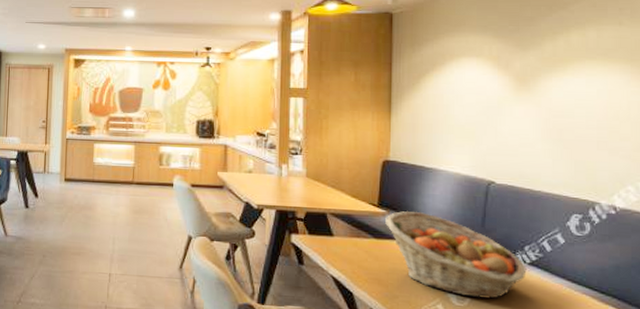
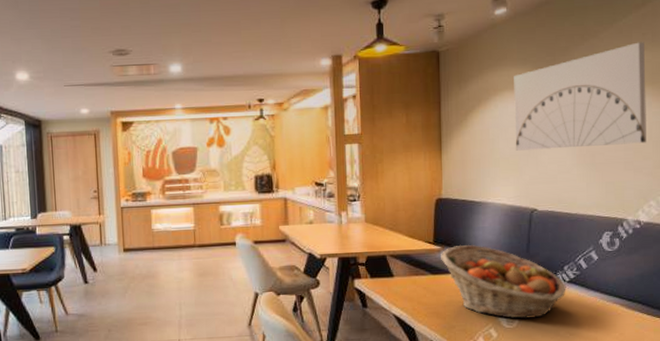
wall art: none [472,17,624,123] -> present [514,42,646,151]

